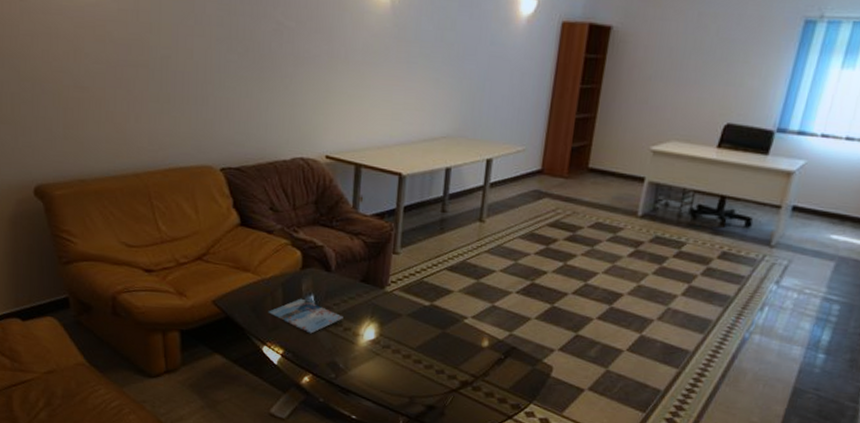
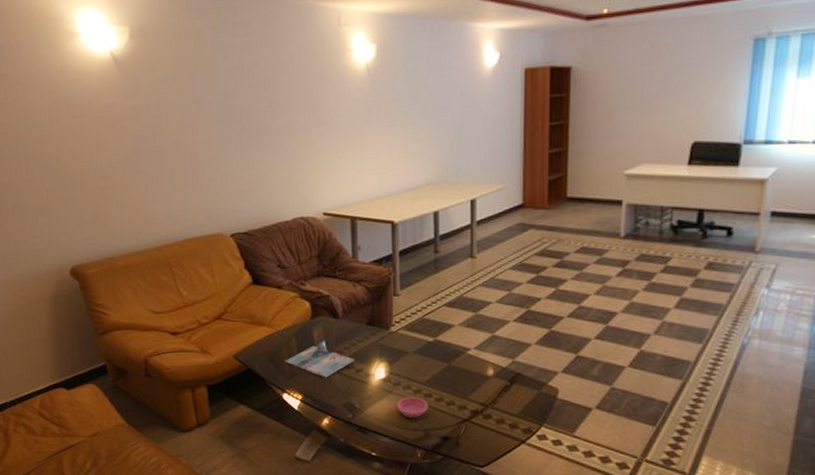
saucer: none [383,361,417,384] -> present [397,397,428,418]

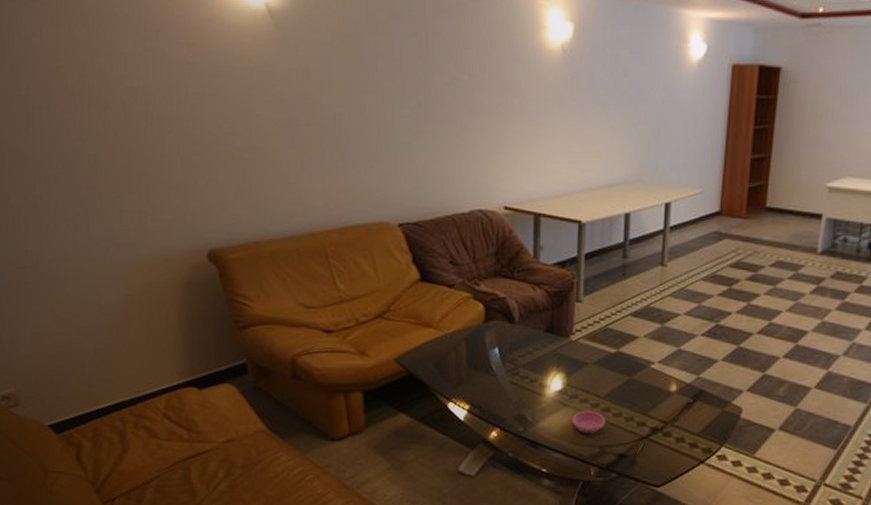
magazine: present [285,345,354,378] -> none [452,351,529,388]

